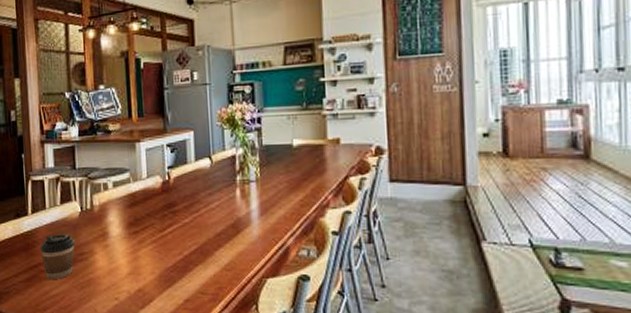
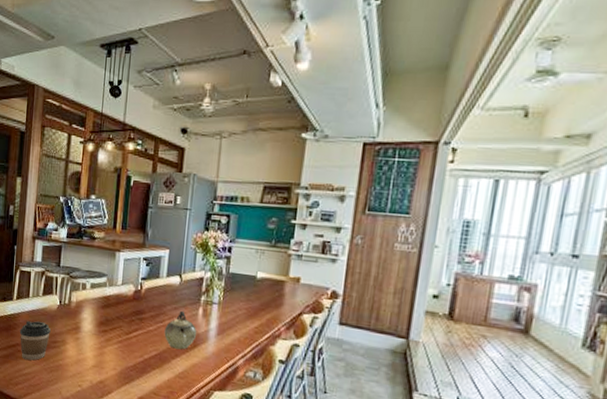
teapot: none [201,195,238,239] -> present [164,310,197,350]

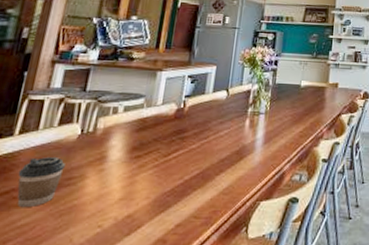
teapot: present [164,310,197,350] -> none [208,124,244,164]

